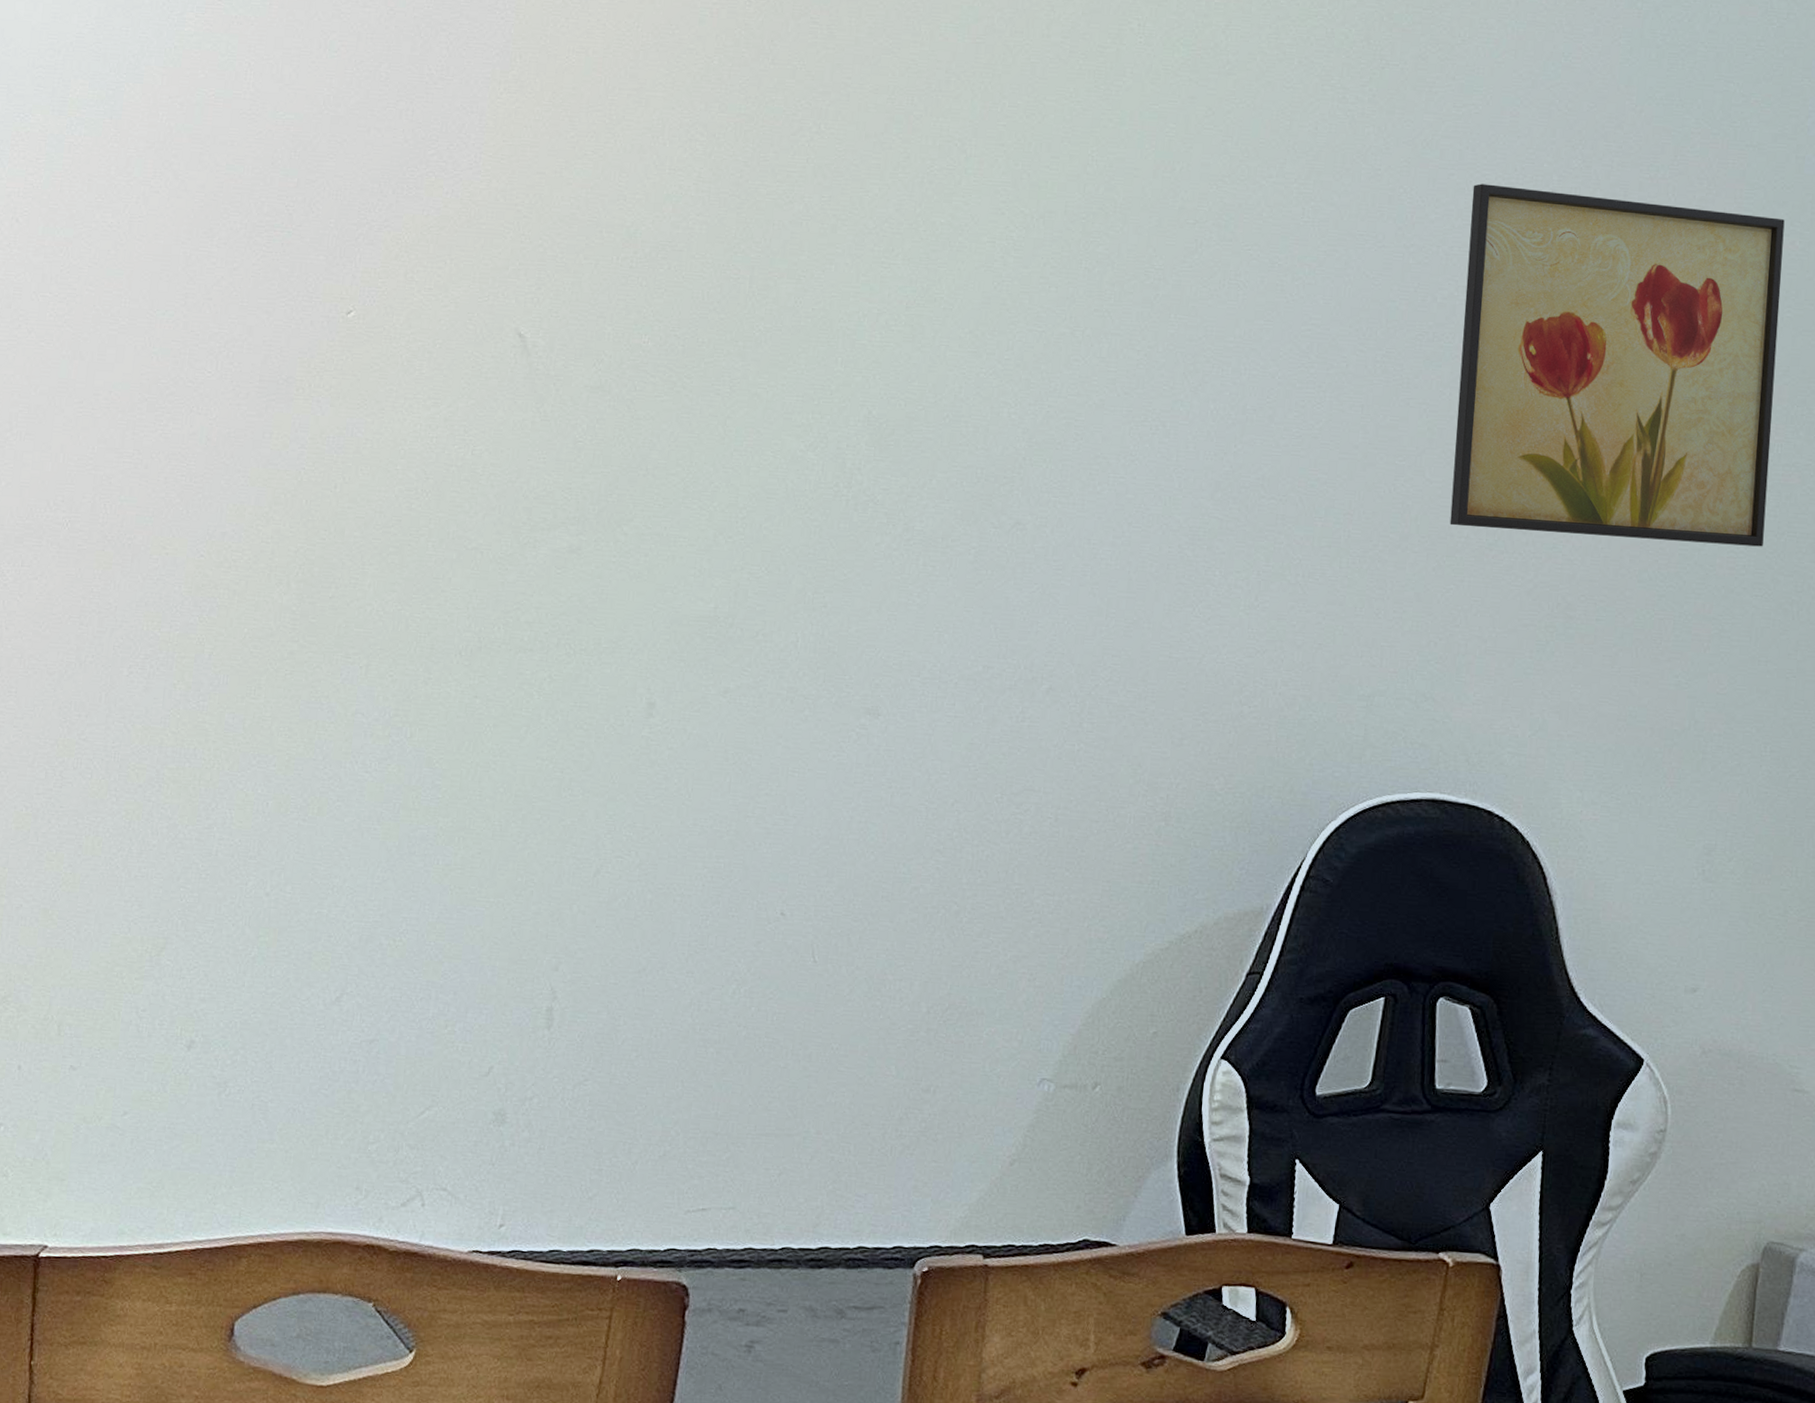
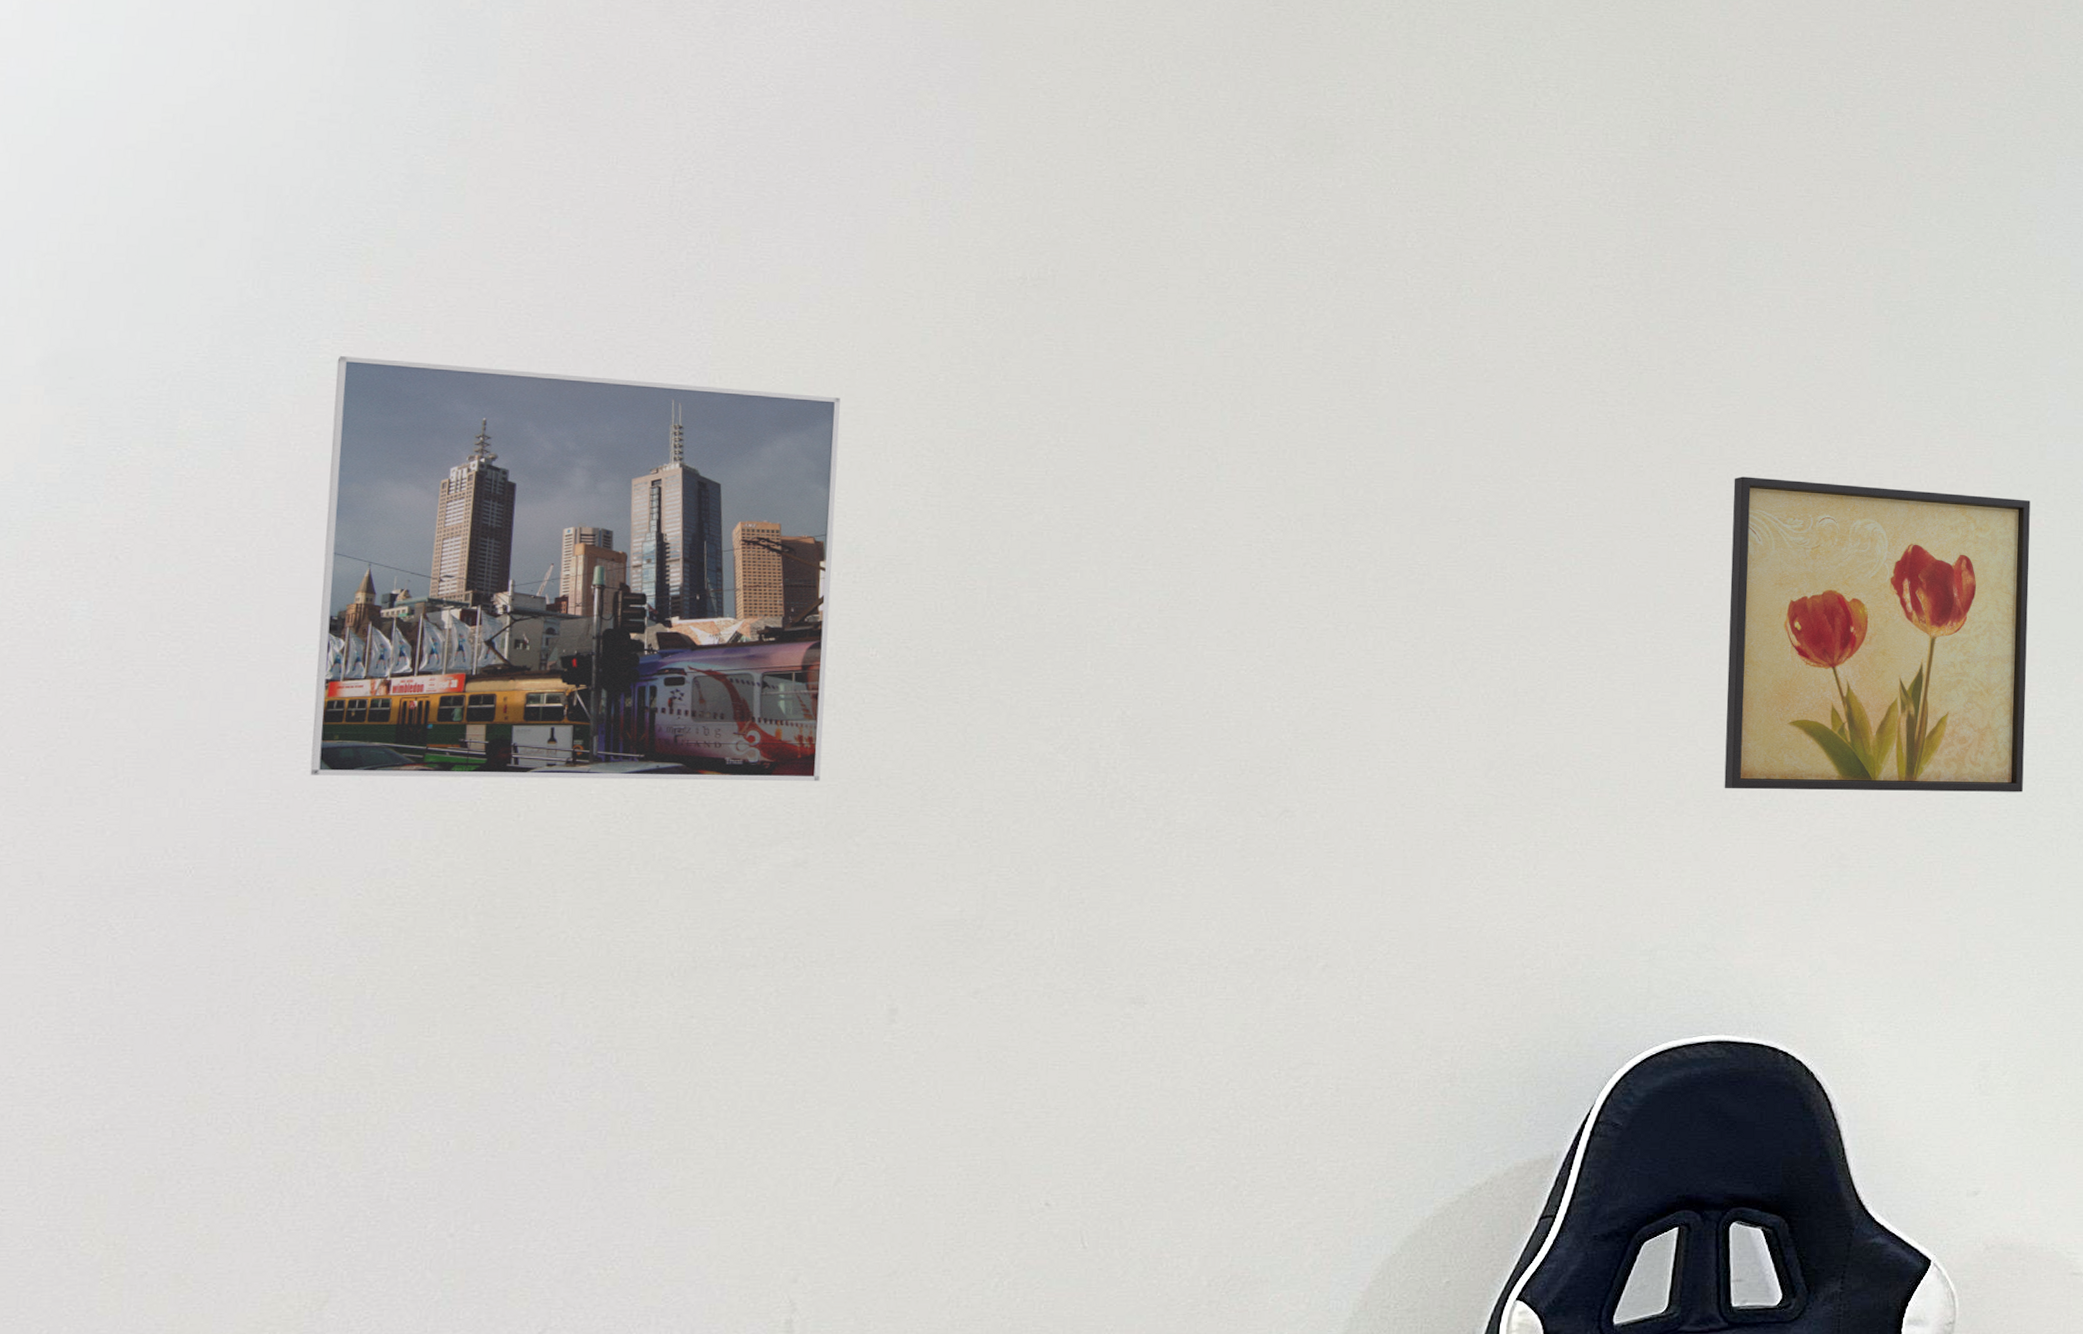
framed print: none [165,29,625,468] -> present [310,356,840,781]

